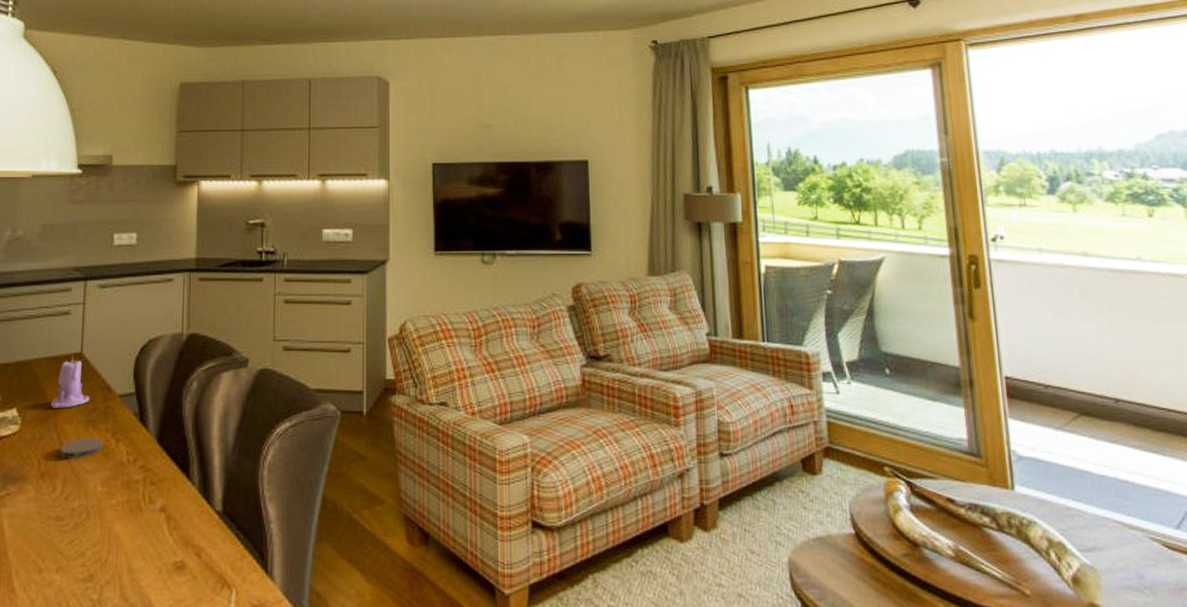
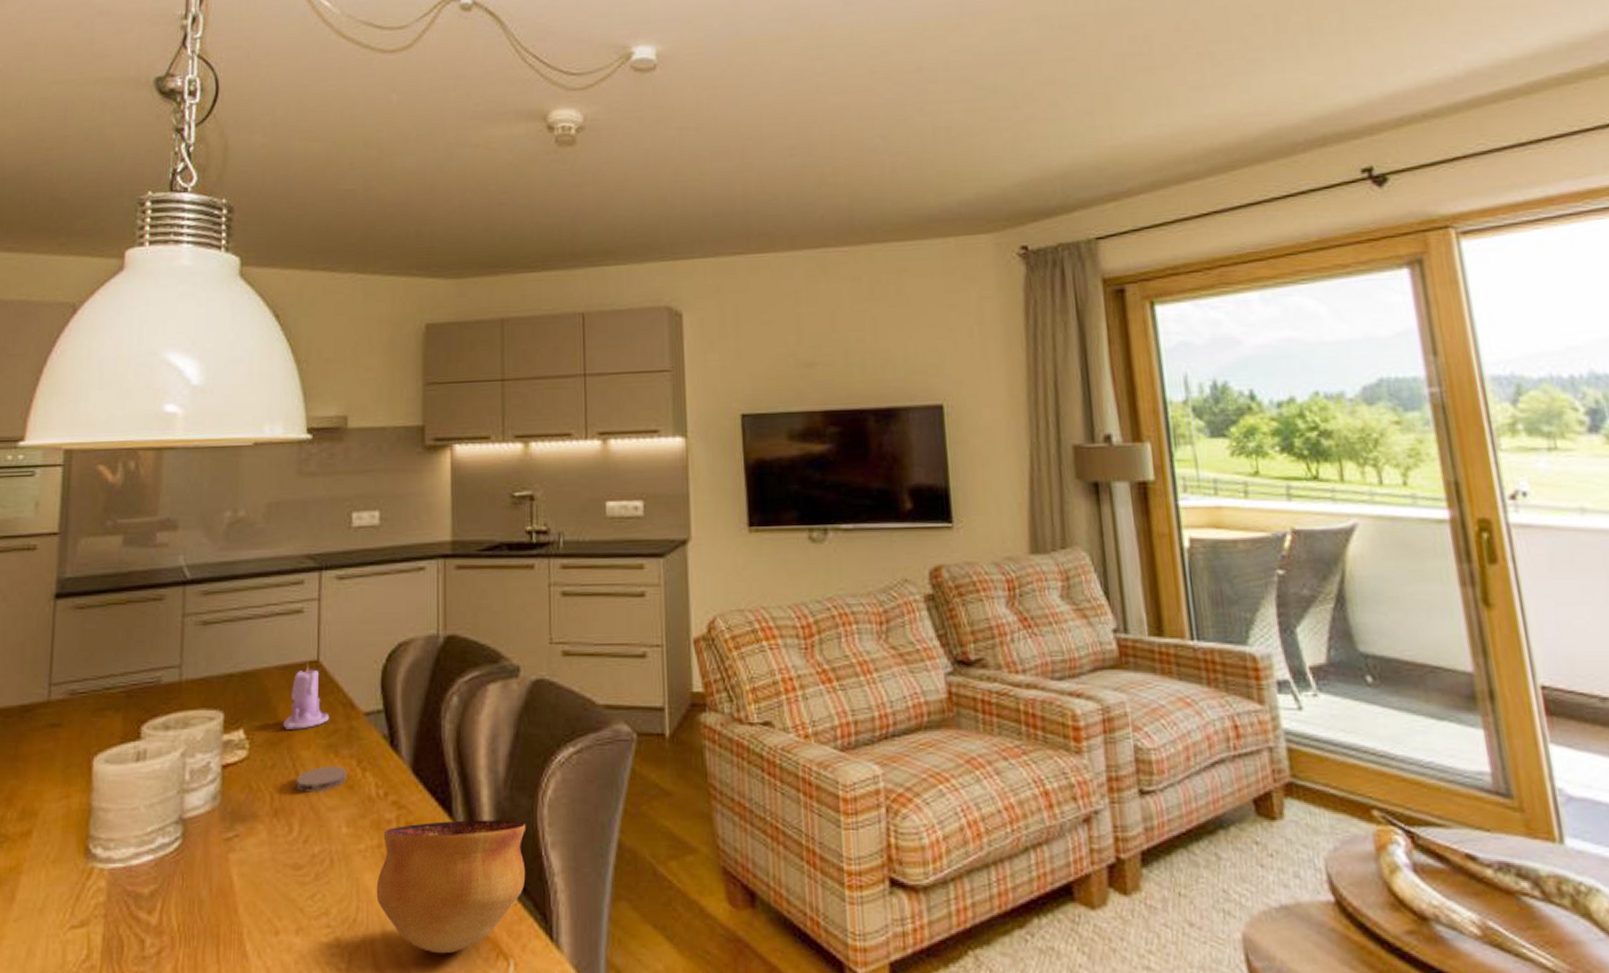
bowl: none [124,480,249,586] -> present [376,820,526,954]

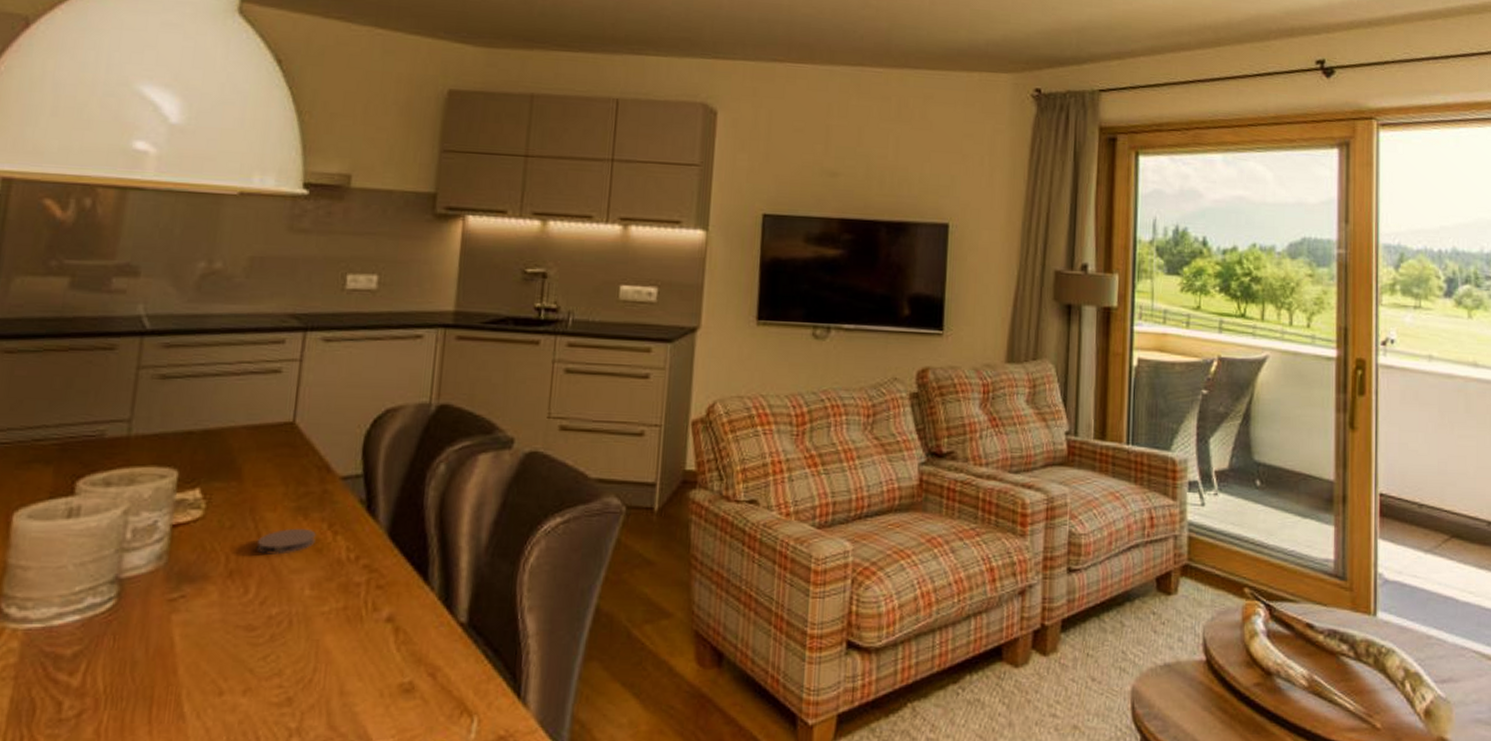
candle: present [283,663,330,729] -> none [247,424,302,491]
bowl: present [376,820,526,954] -> none [336,584,505,712]

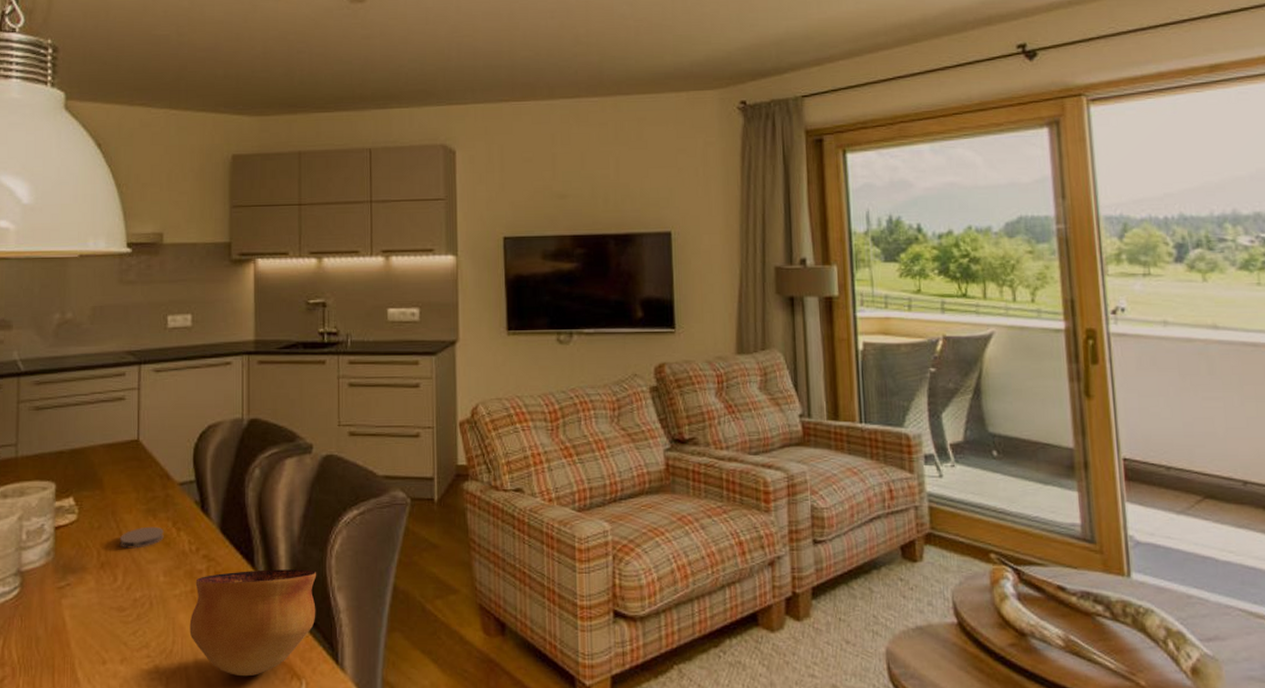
bowl: none [336,584,505,712] -> present [189,569,317,677]

